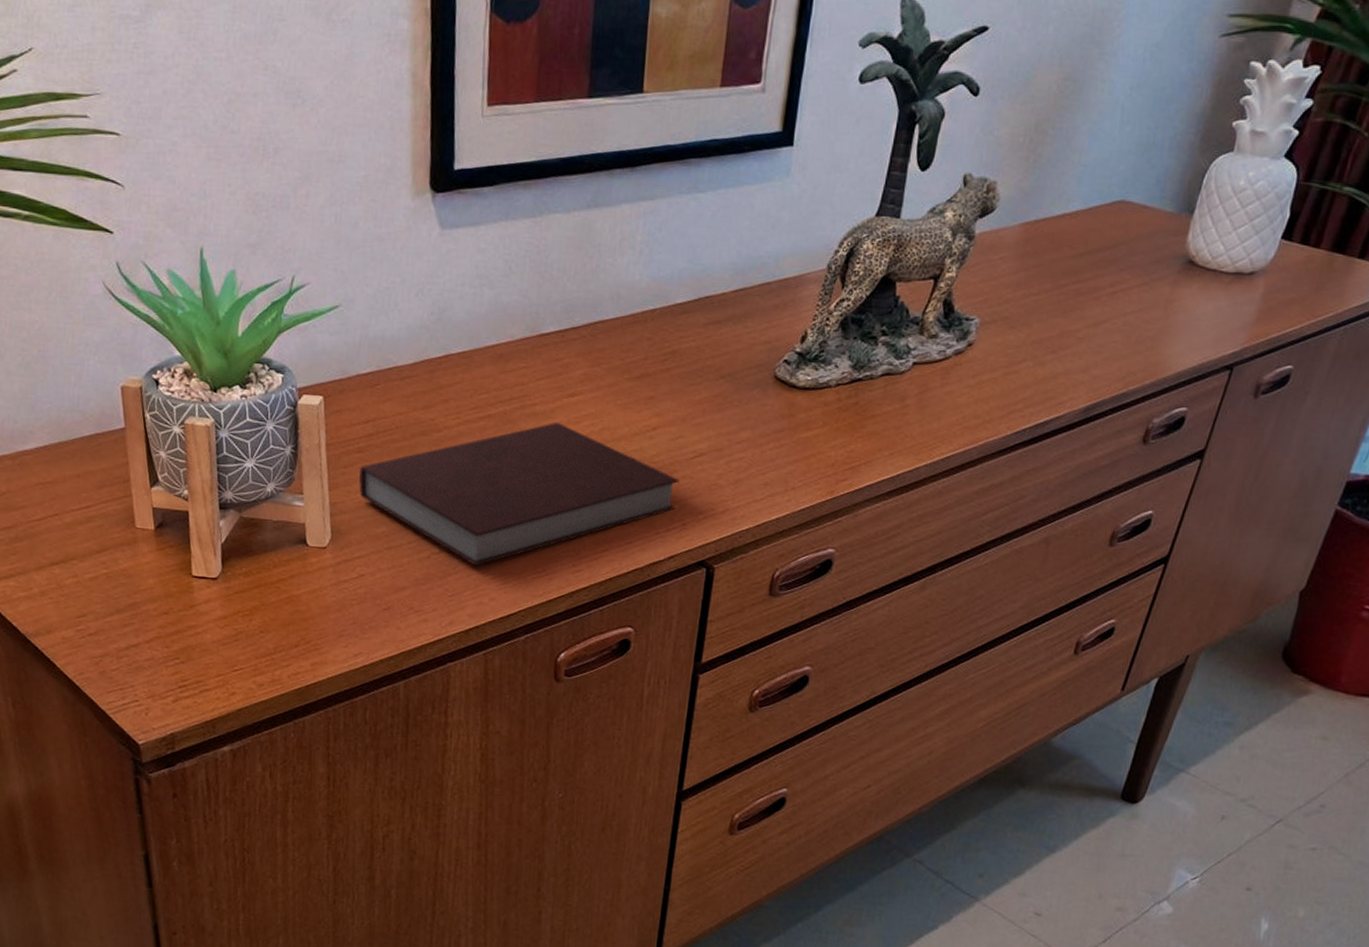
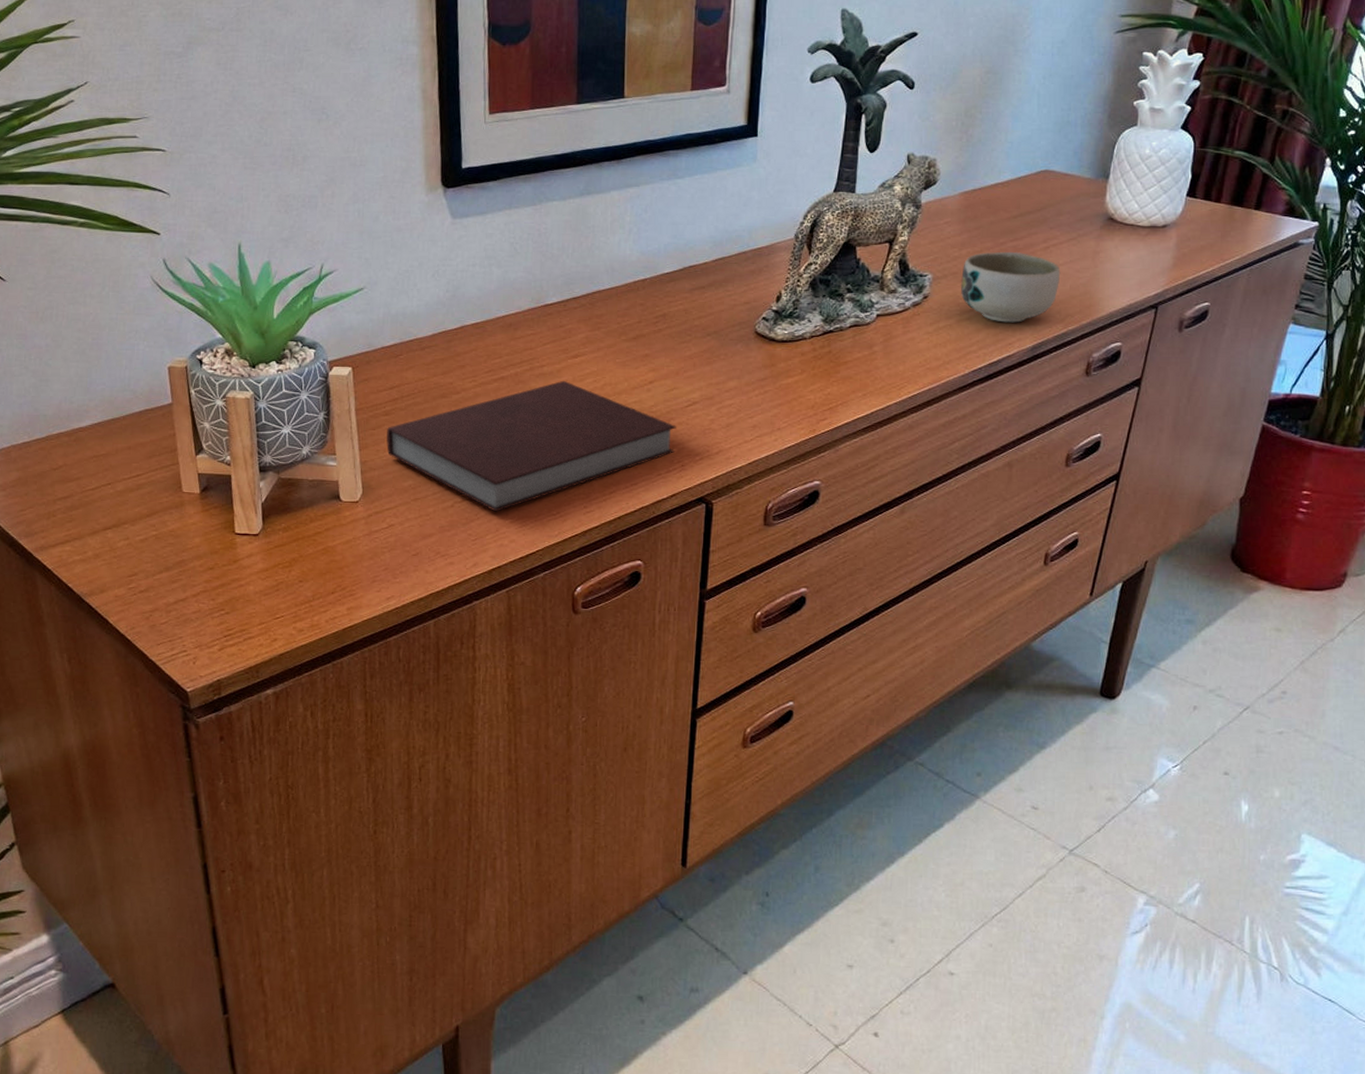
bowl: none [1010,295,1127,379] -> present [961,251,1061,323]

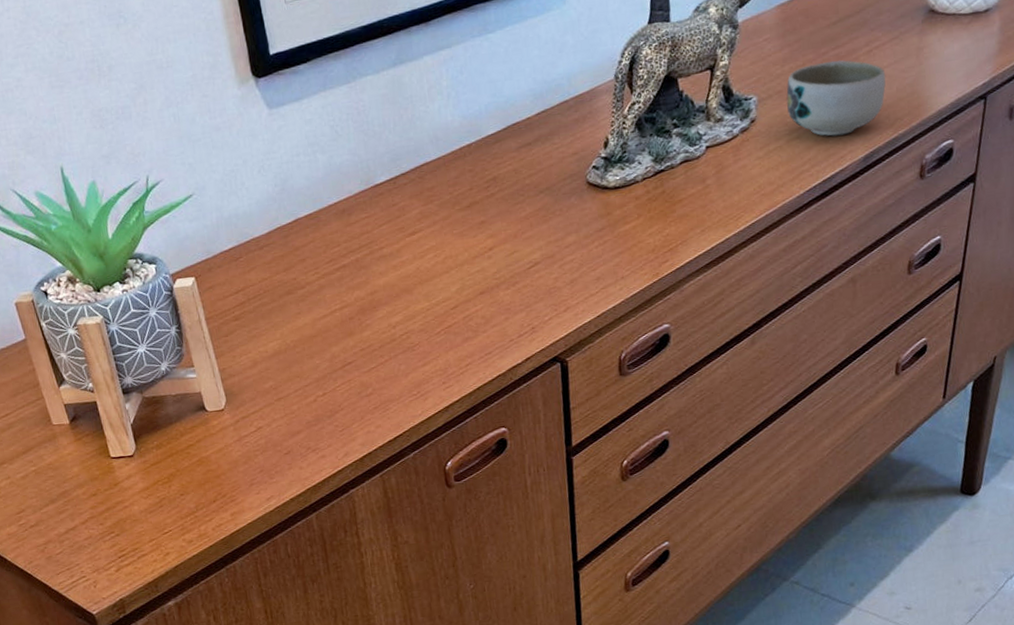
notebook: present [386,380,676,512] -> none [239,259,525,400]

